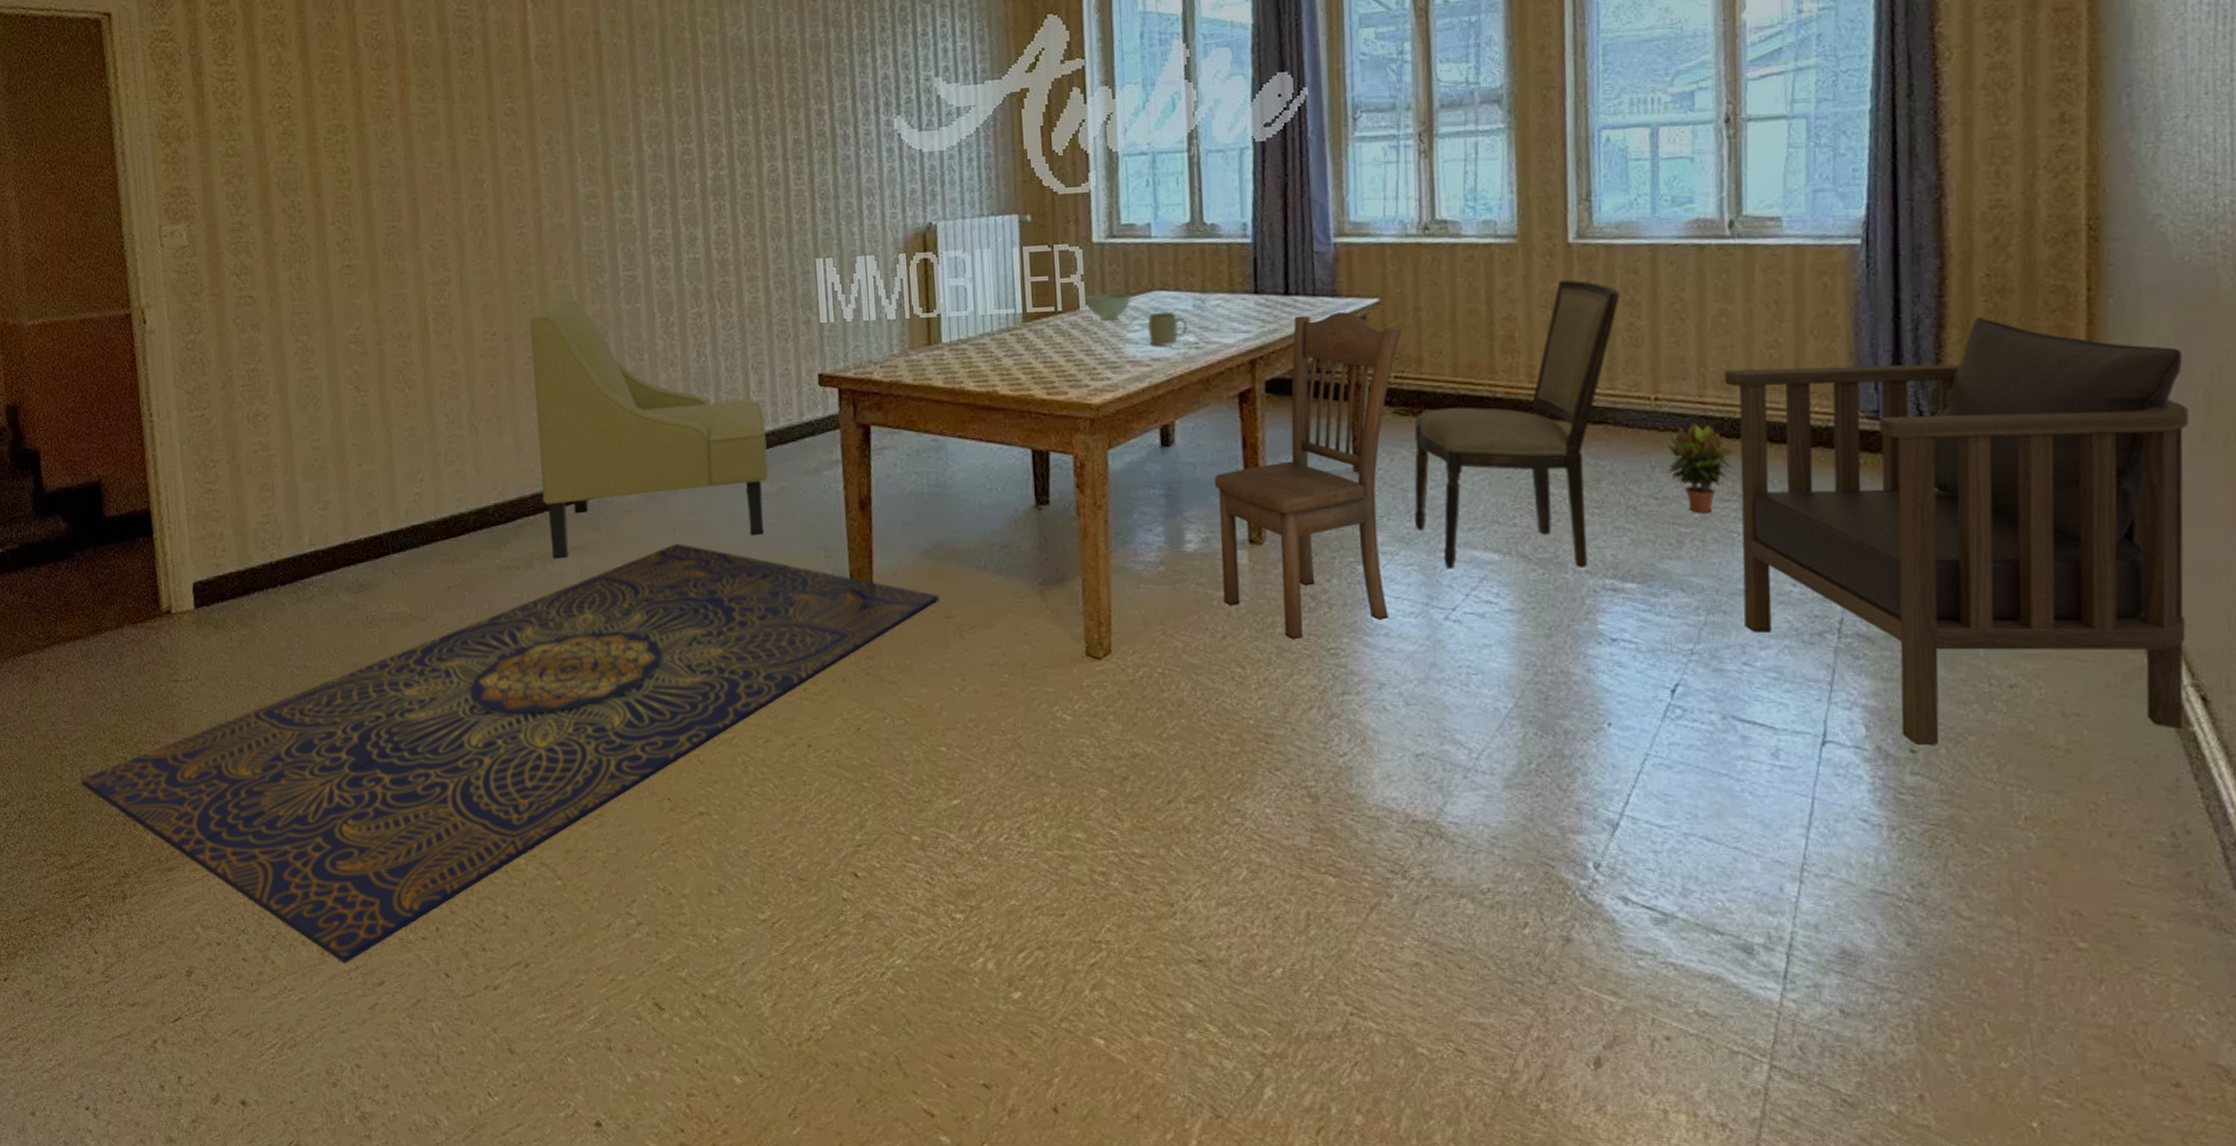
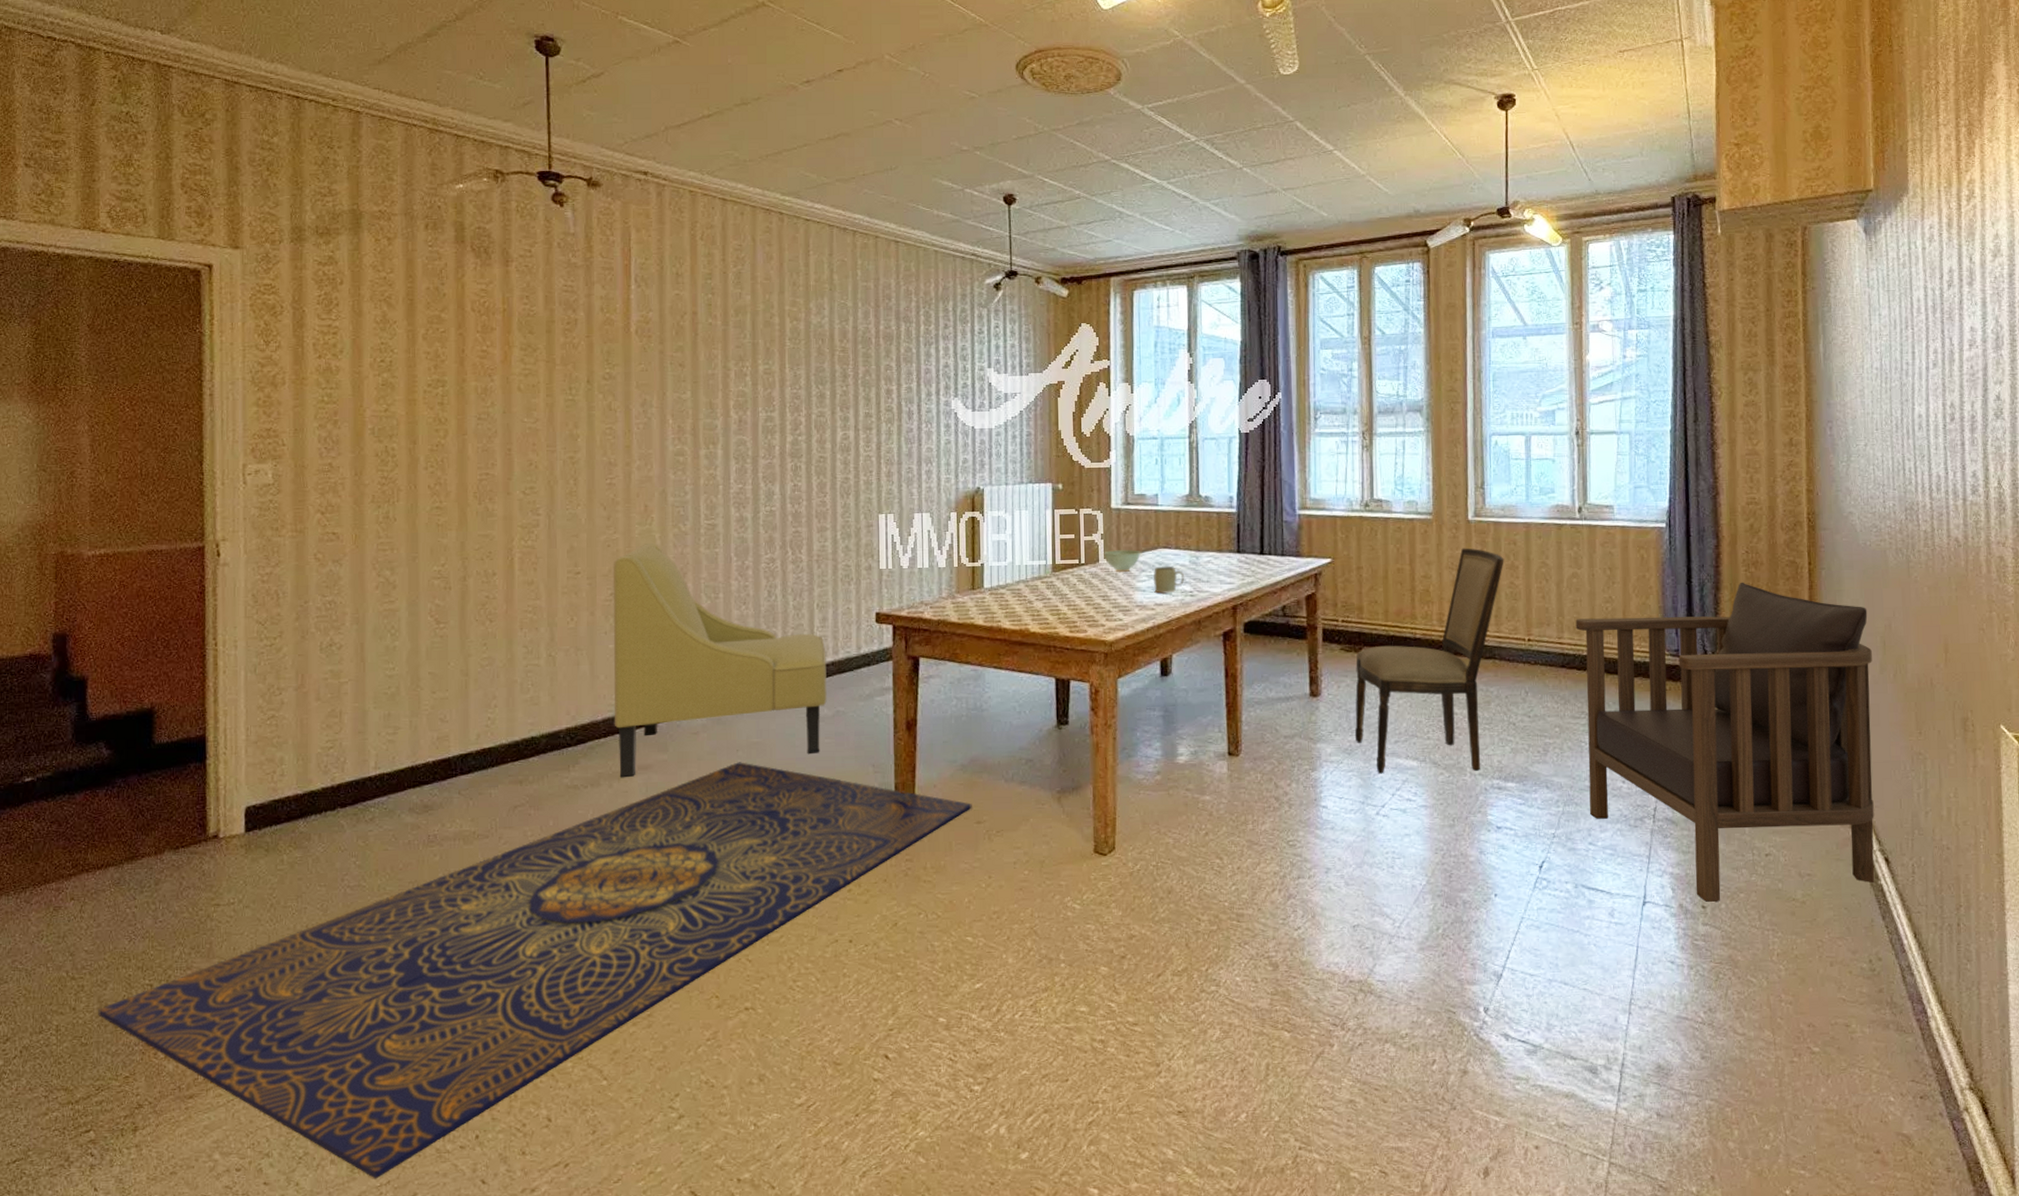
dining chair: present [1214,312,1402,640] -> none [1202,569,1348,834]
potted plant: present [1666,422,1735,514] -> none [1536,658,1583,728]

